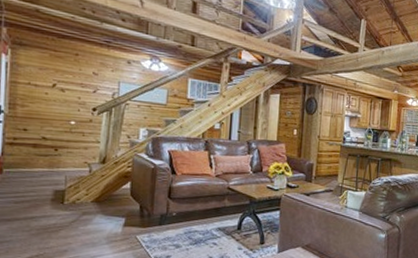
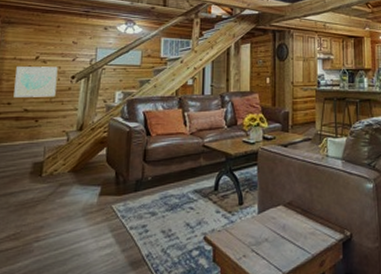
wall art: none [30,92,78,128] -> present [13,66,58,98]

